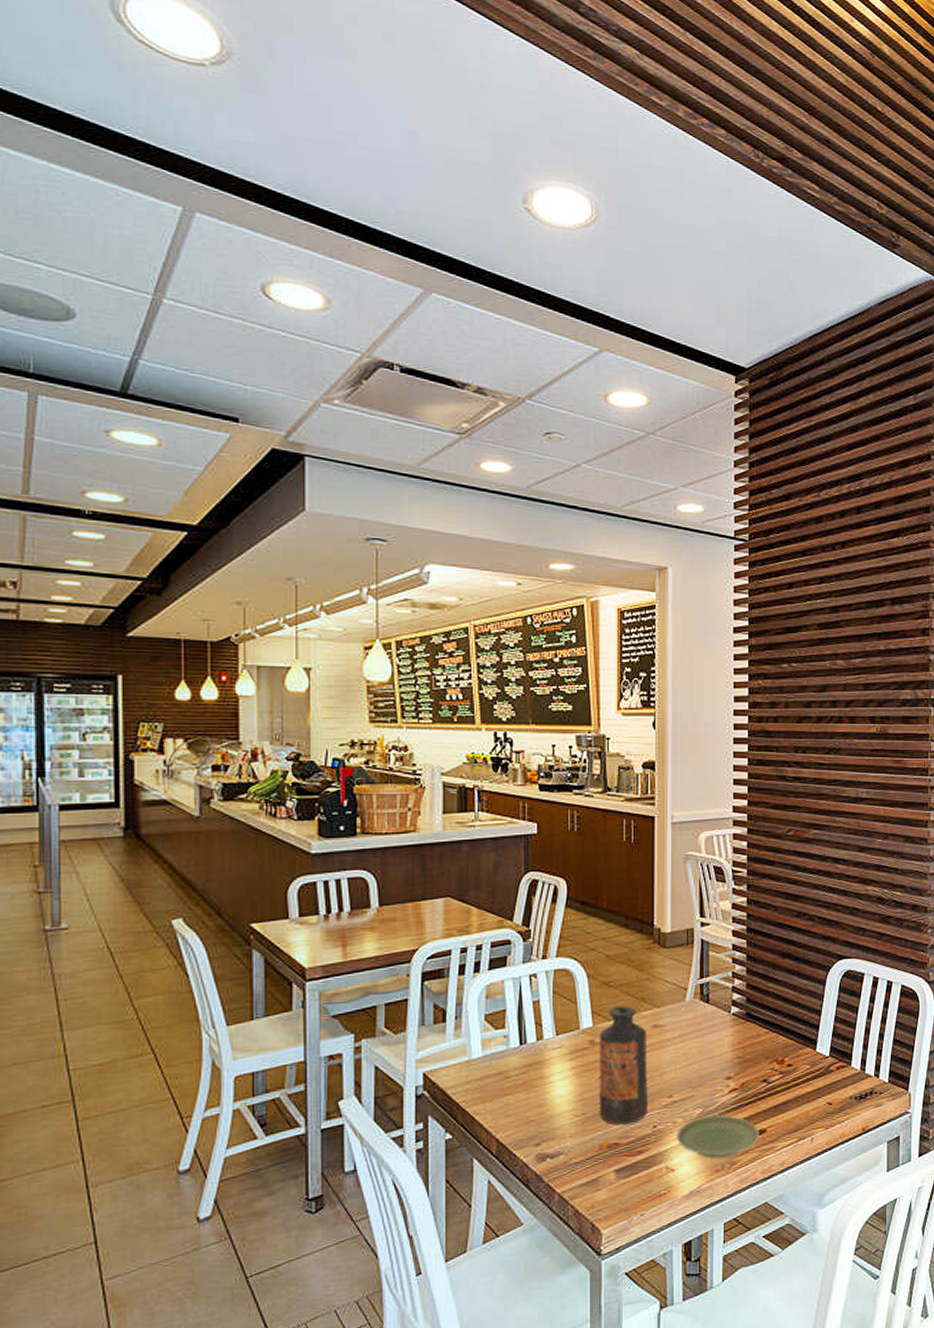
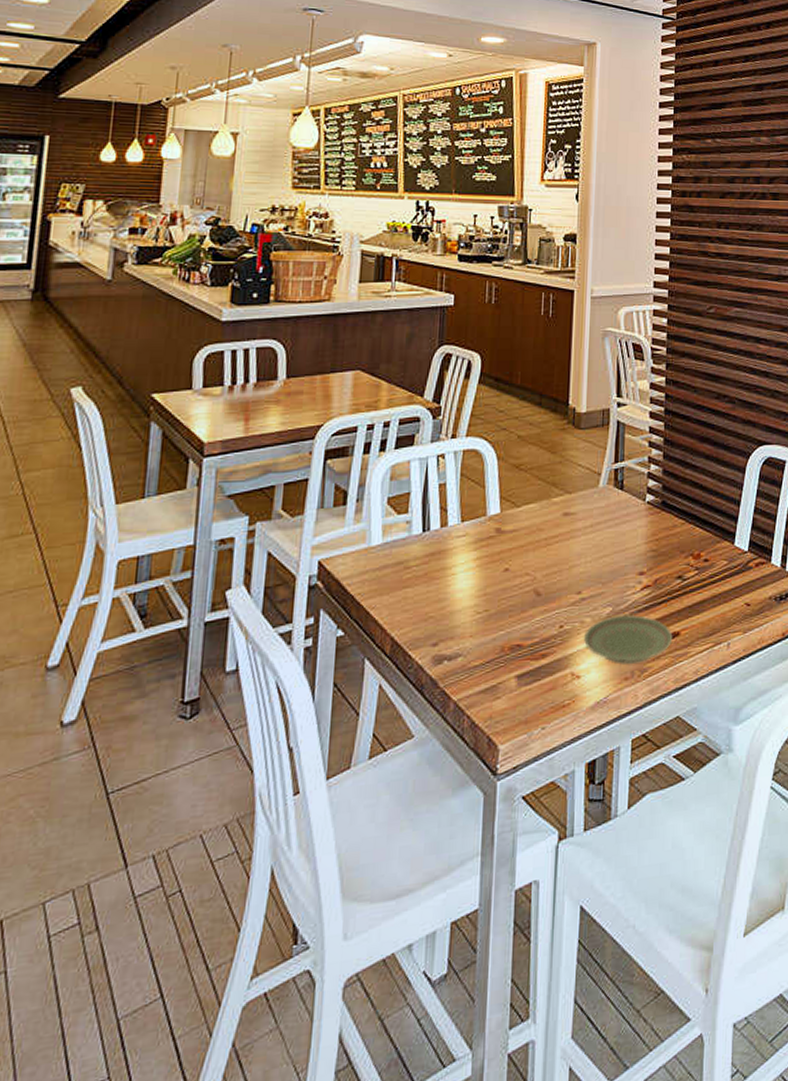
bottle: present [599,1005,648,1125] -> none [503,490,556,624]

